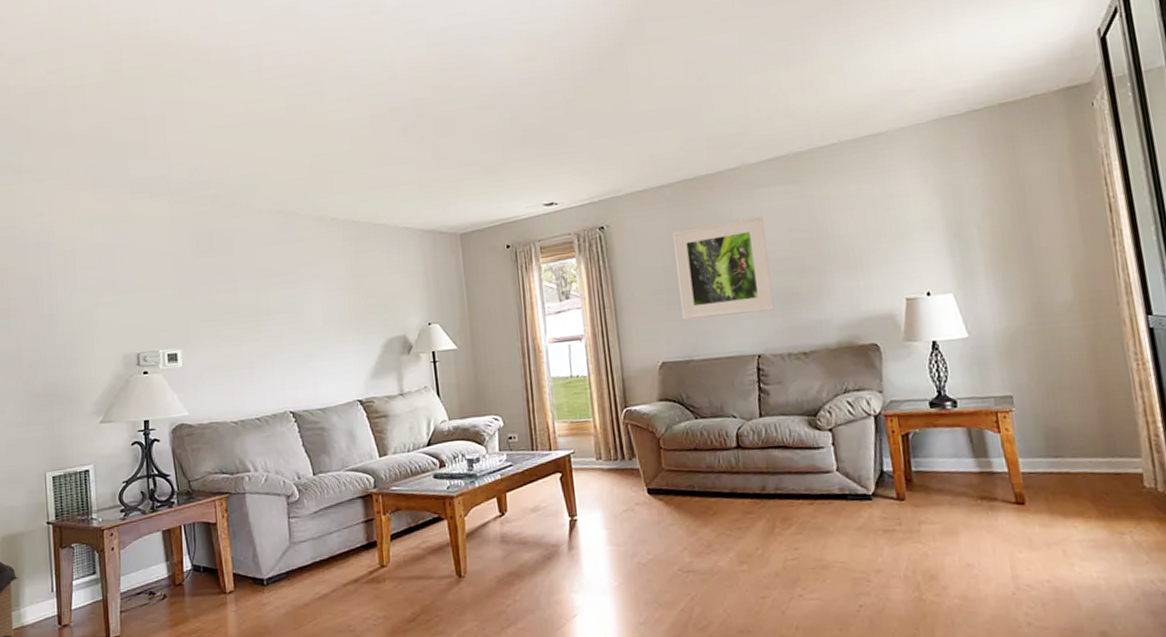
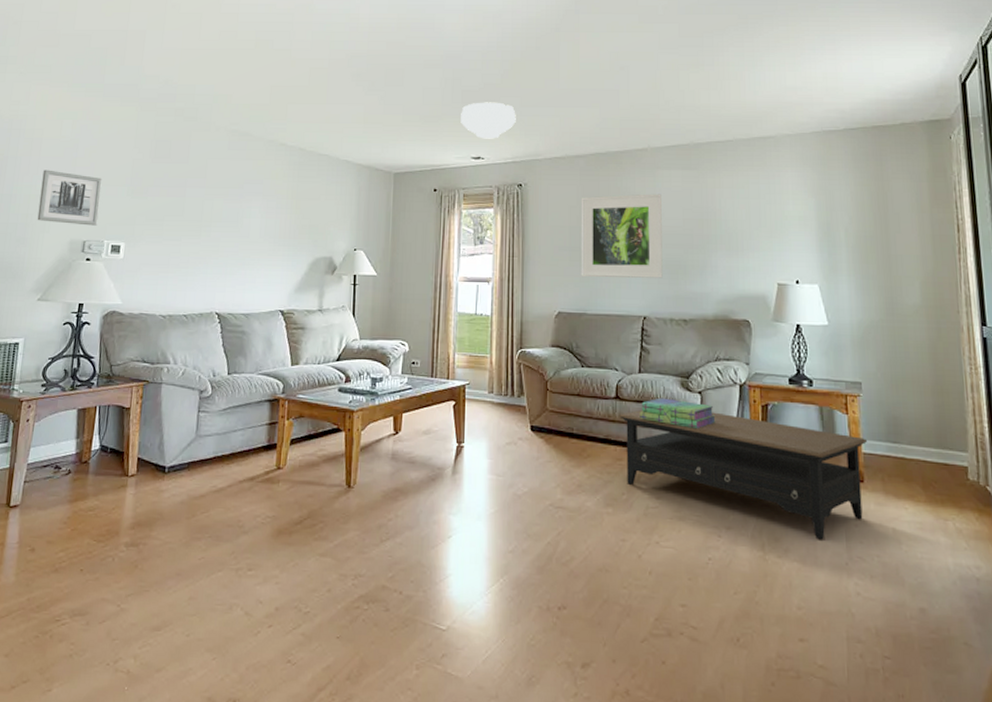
wall art: none [81,282,149,339] -> present [37,170,102,226]
ceiling light: none [525,137,588,182] -> present [461,102,516,139]
coffee table: none [742,449,1028,572] -> present [618,410,868,540]
stack of books: none [765,440,852,470] -> present [640,397,716,430]

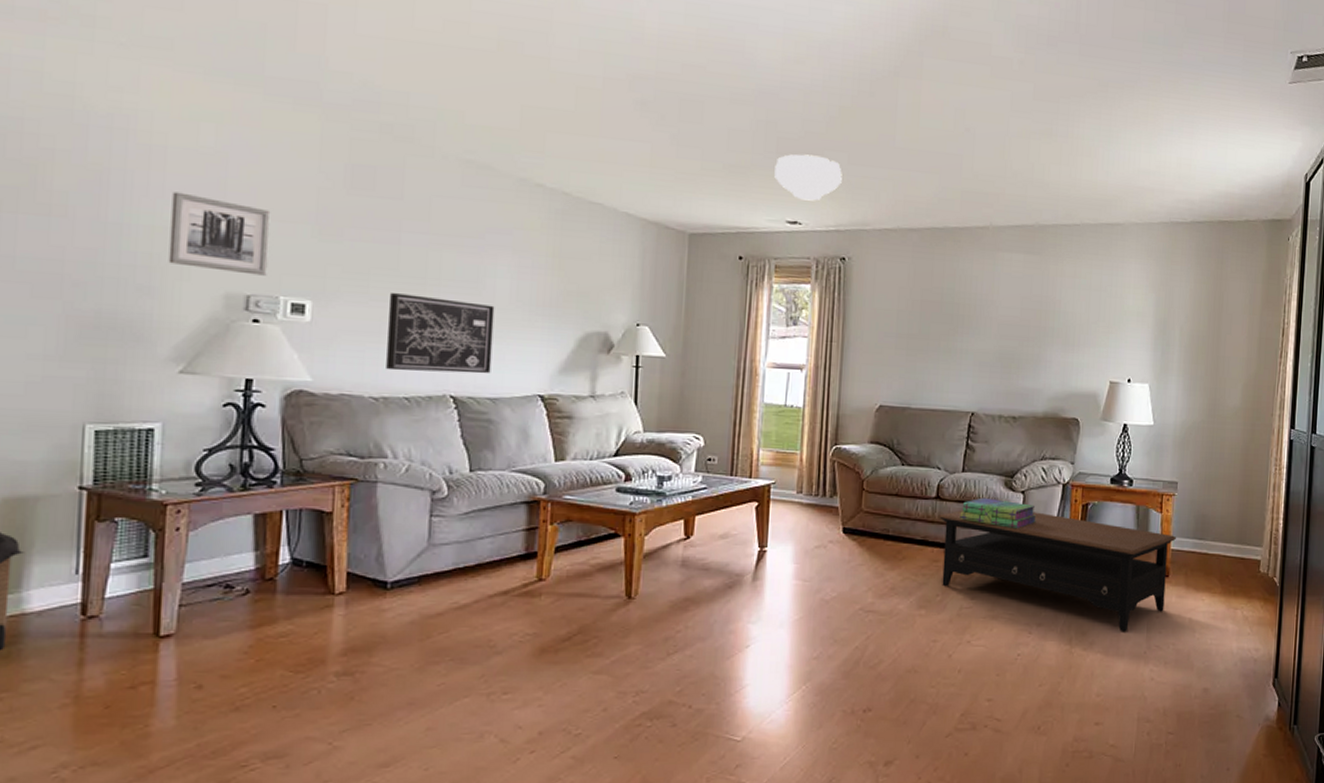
wall art: none [172,234,249,294] -> present [386,293,495,374]
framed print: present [581,194,663,278] -> none [907,277,1000,372]

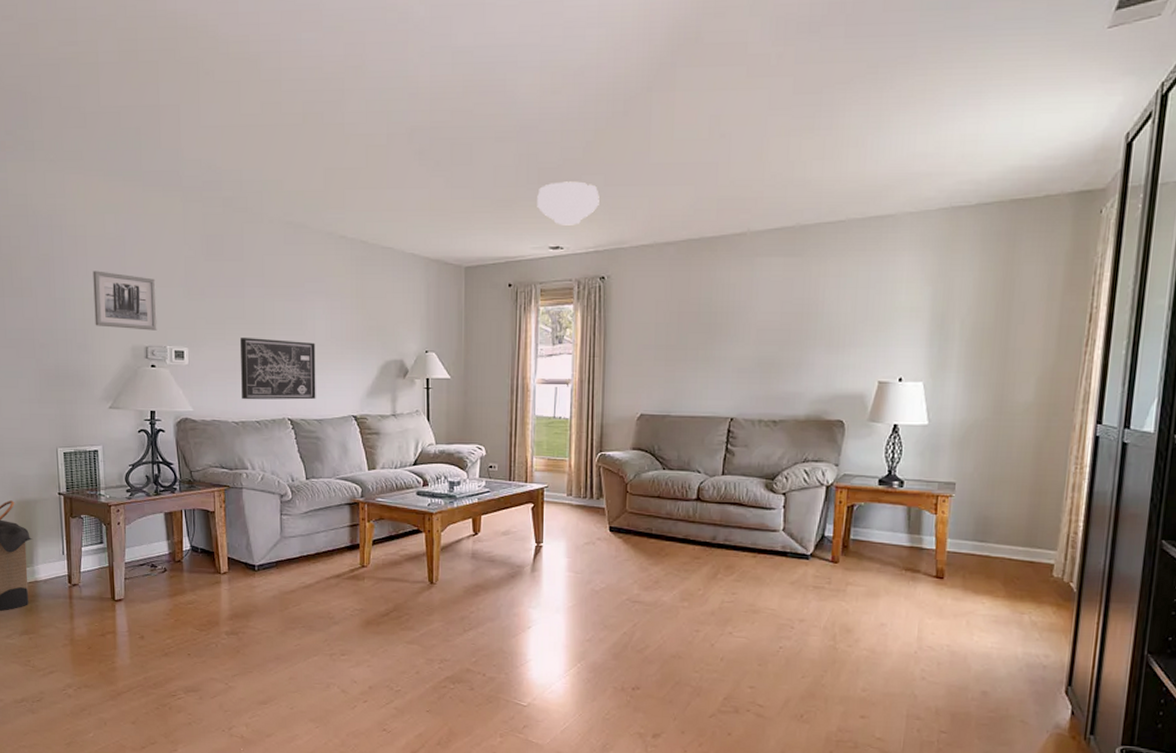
coffee table: present [937,511,1177,632] -> none [698,511,954,632]
stack of books: present [960,497,1037,529] -> none [720,499,799,530]

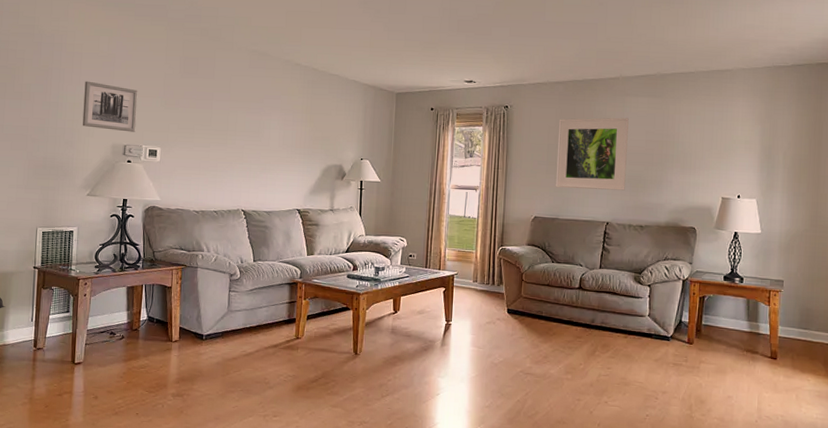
wall art: present [241,338,316,400] -> none [203,141,269,195]
ceiling light: present [537,181,599,225] -> none [456,31,505,65]
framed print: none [666,285,759,378] -> present [555,117,629,191]

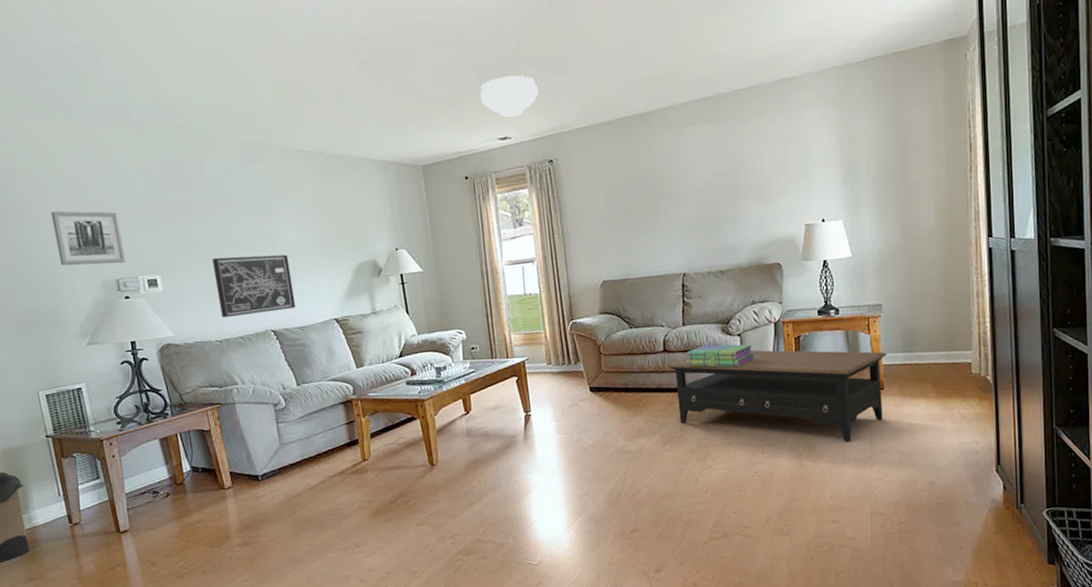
wall art: none [203,141,269,195] -> present [212,254,296,319]
ceiling light: none [456,31,505,65] -> present [480,75,538,117]
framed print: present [555,117,629,191] -> none [612,151,698,245]
coffee table: none [580,299,784,403] -> present [667,350,888,442]
stack of books: none [598,289,661,315] -> present [686,344,755,368]

